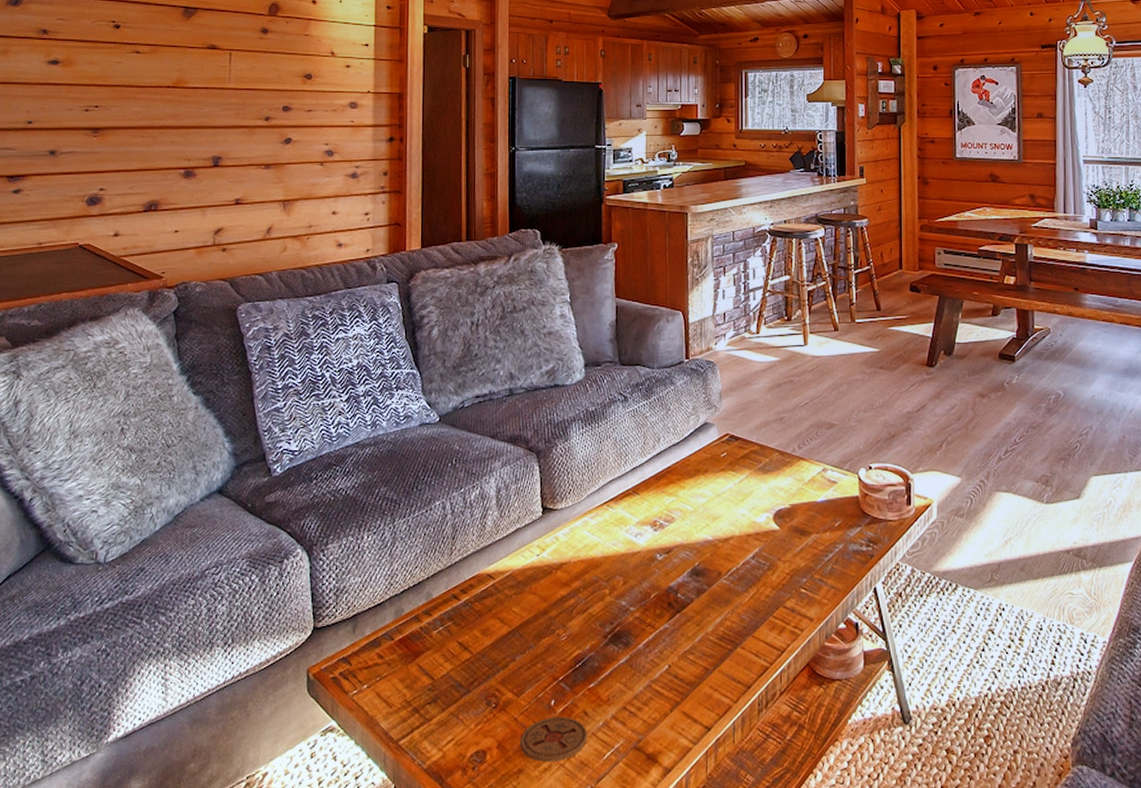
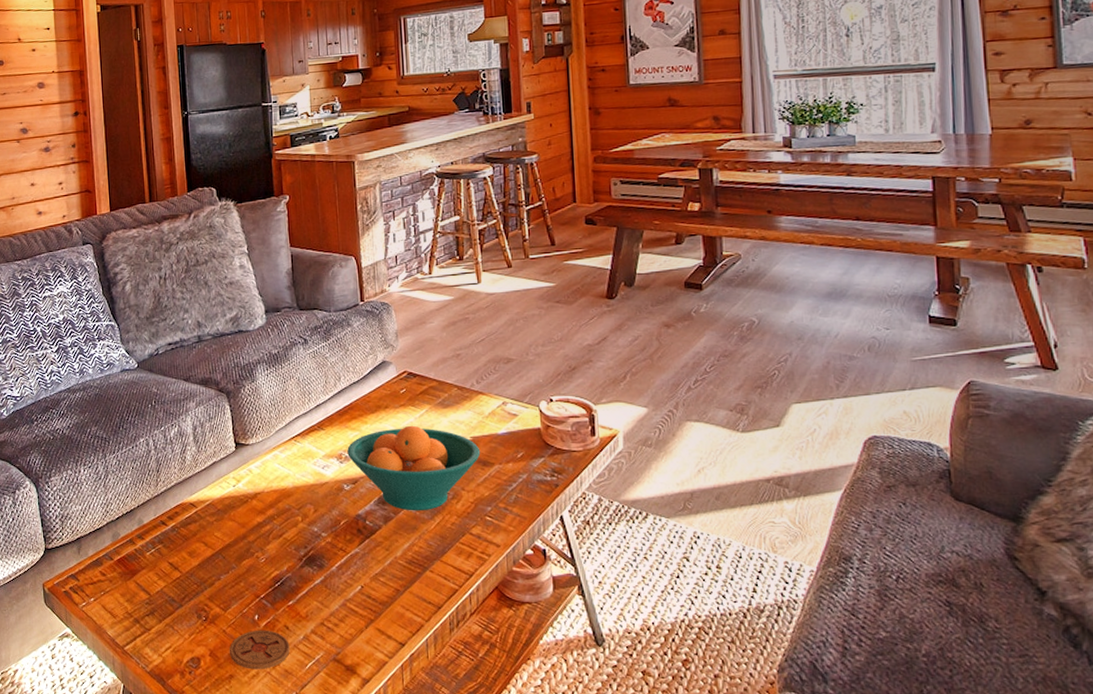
fruit bowl: none [662,491,799,583] -> present [347,425,481,511]

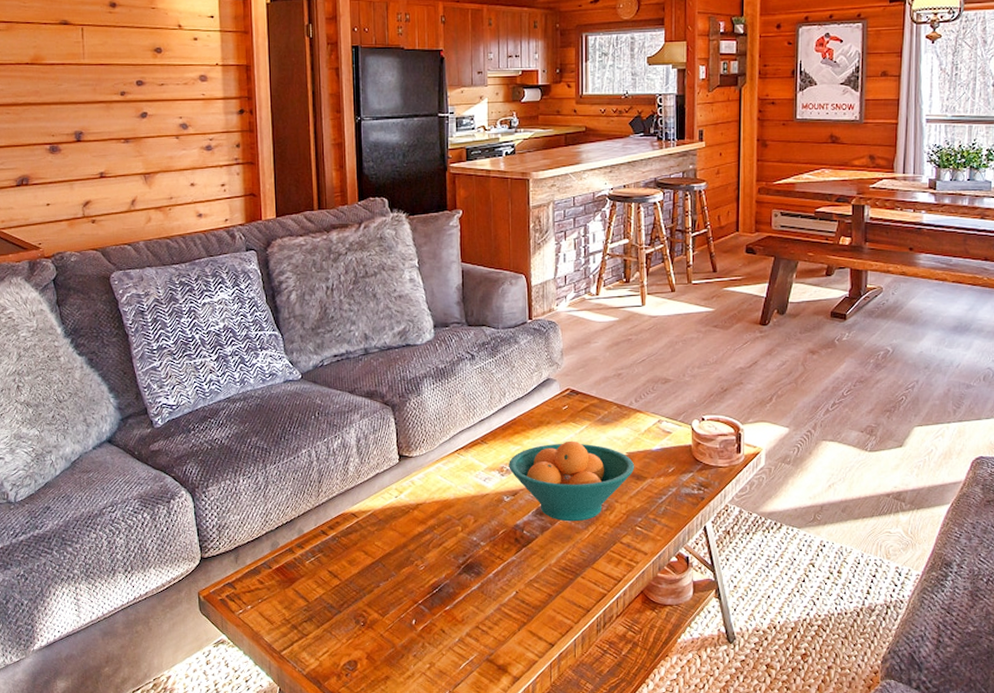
coaster: present [229,629,290,670] -> none [386,633,445,671]

